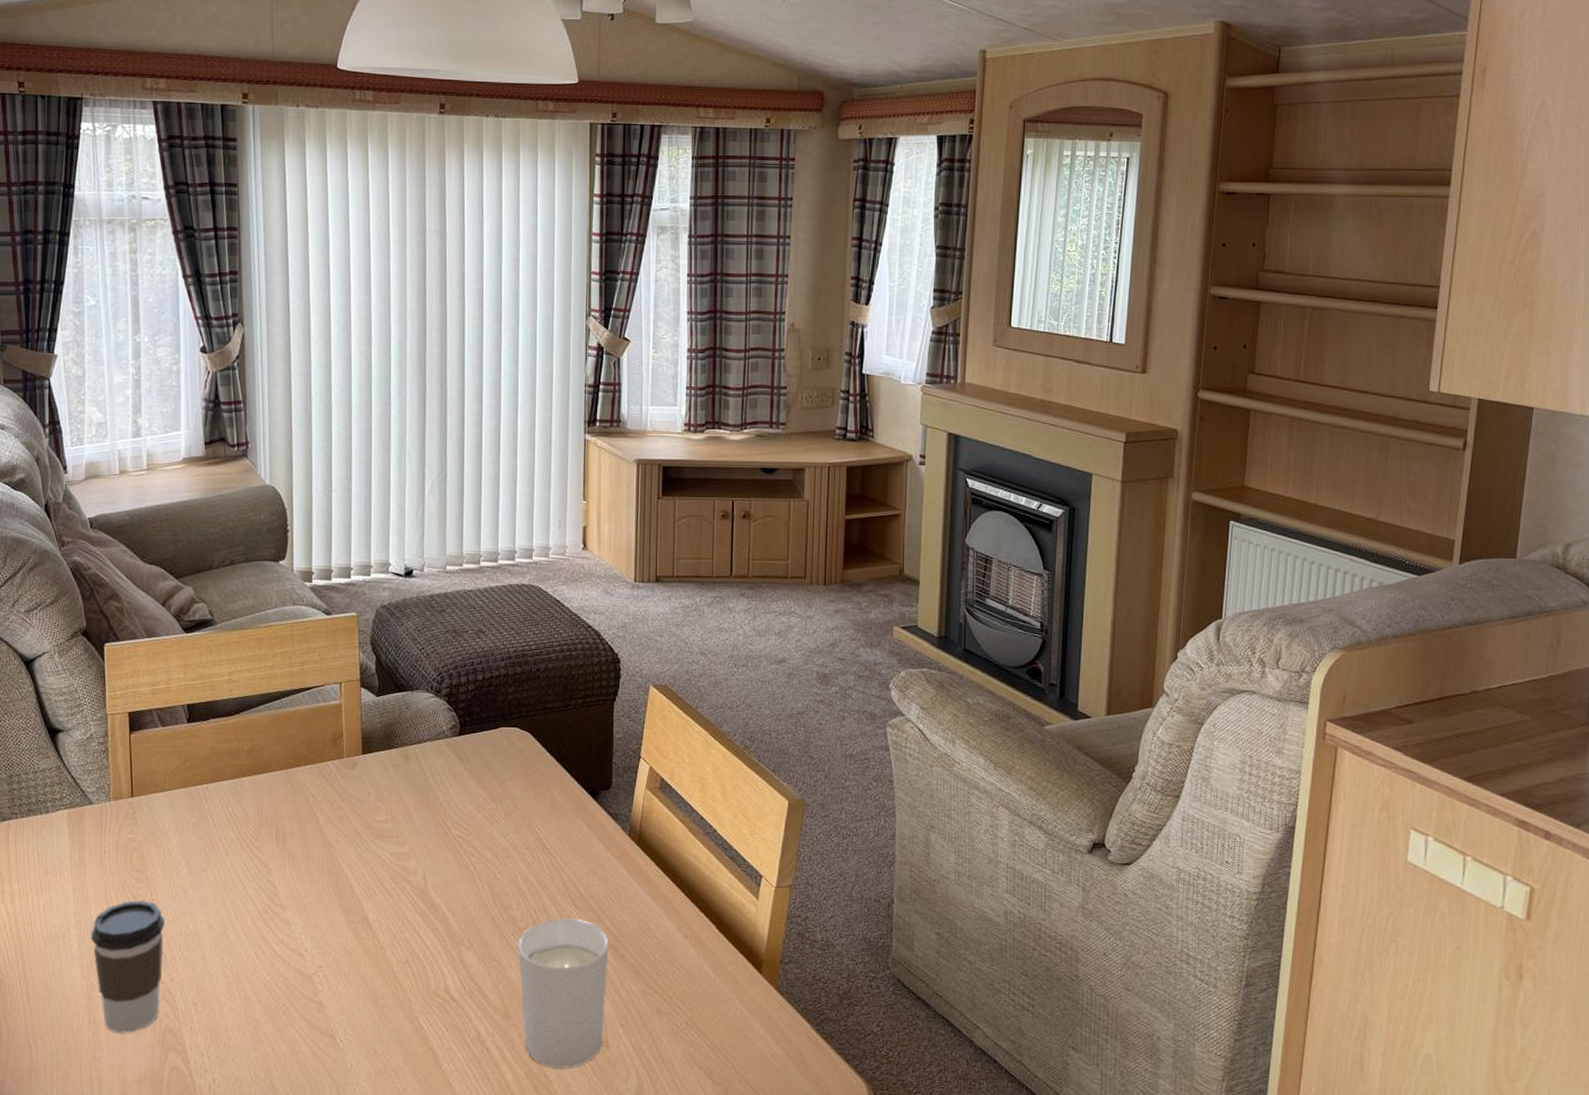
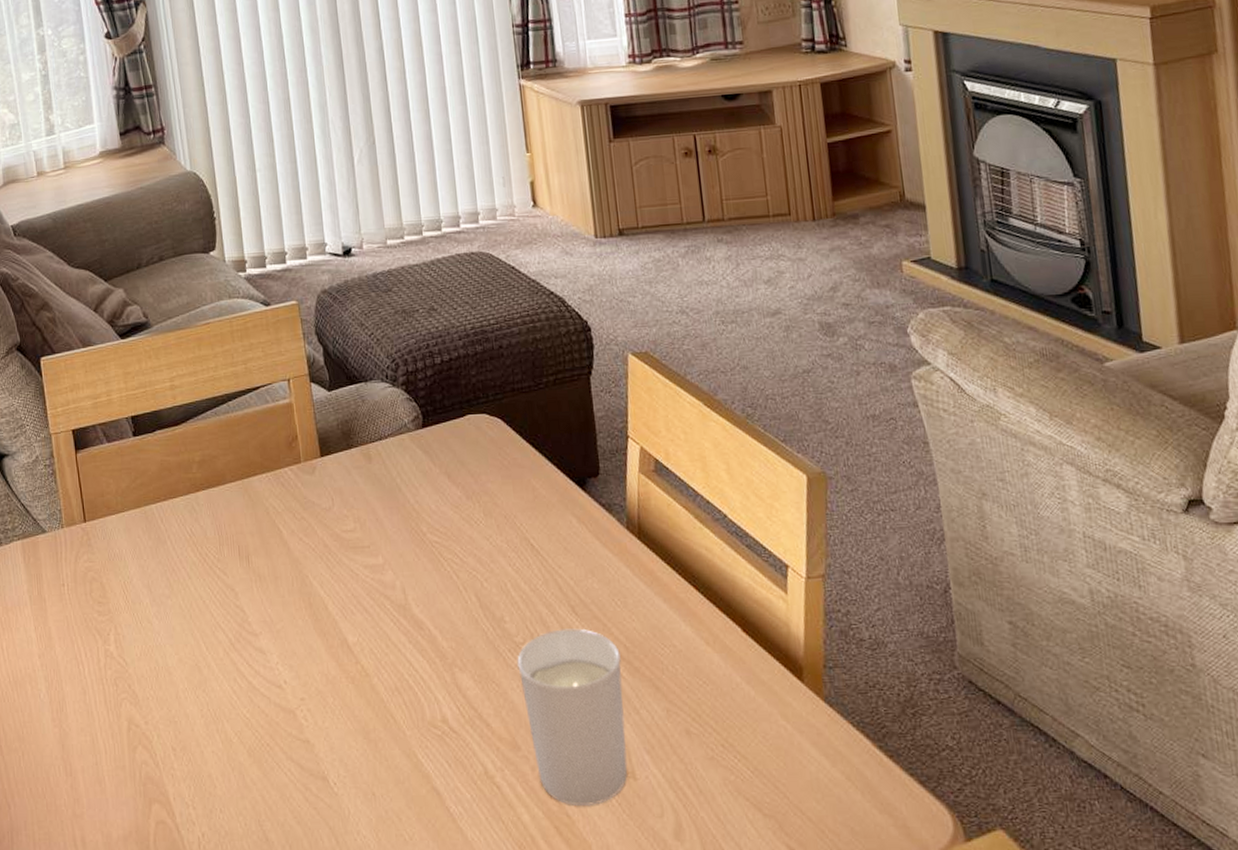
coffee cup: present [90,900,165,1033] -> none [57,635,137,785]

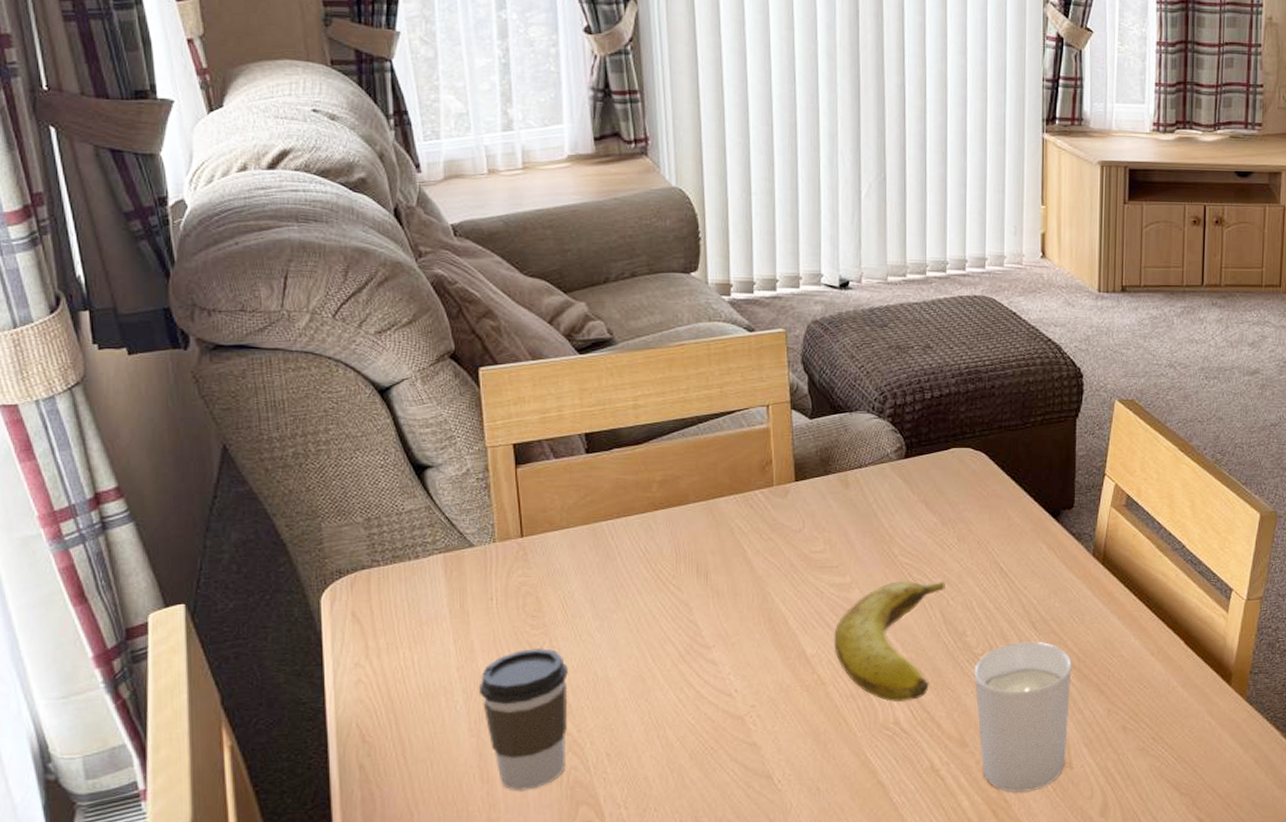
coffee cup: none [57,635,137,785] -> present [478,648,568,790]
banana: none [373,560,478,696] -> present [834,581,945,702]

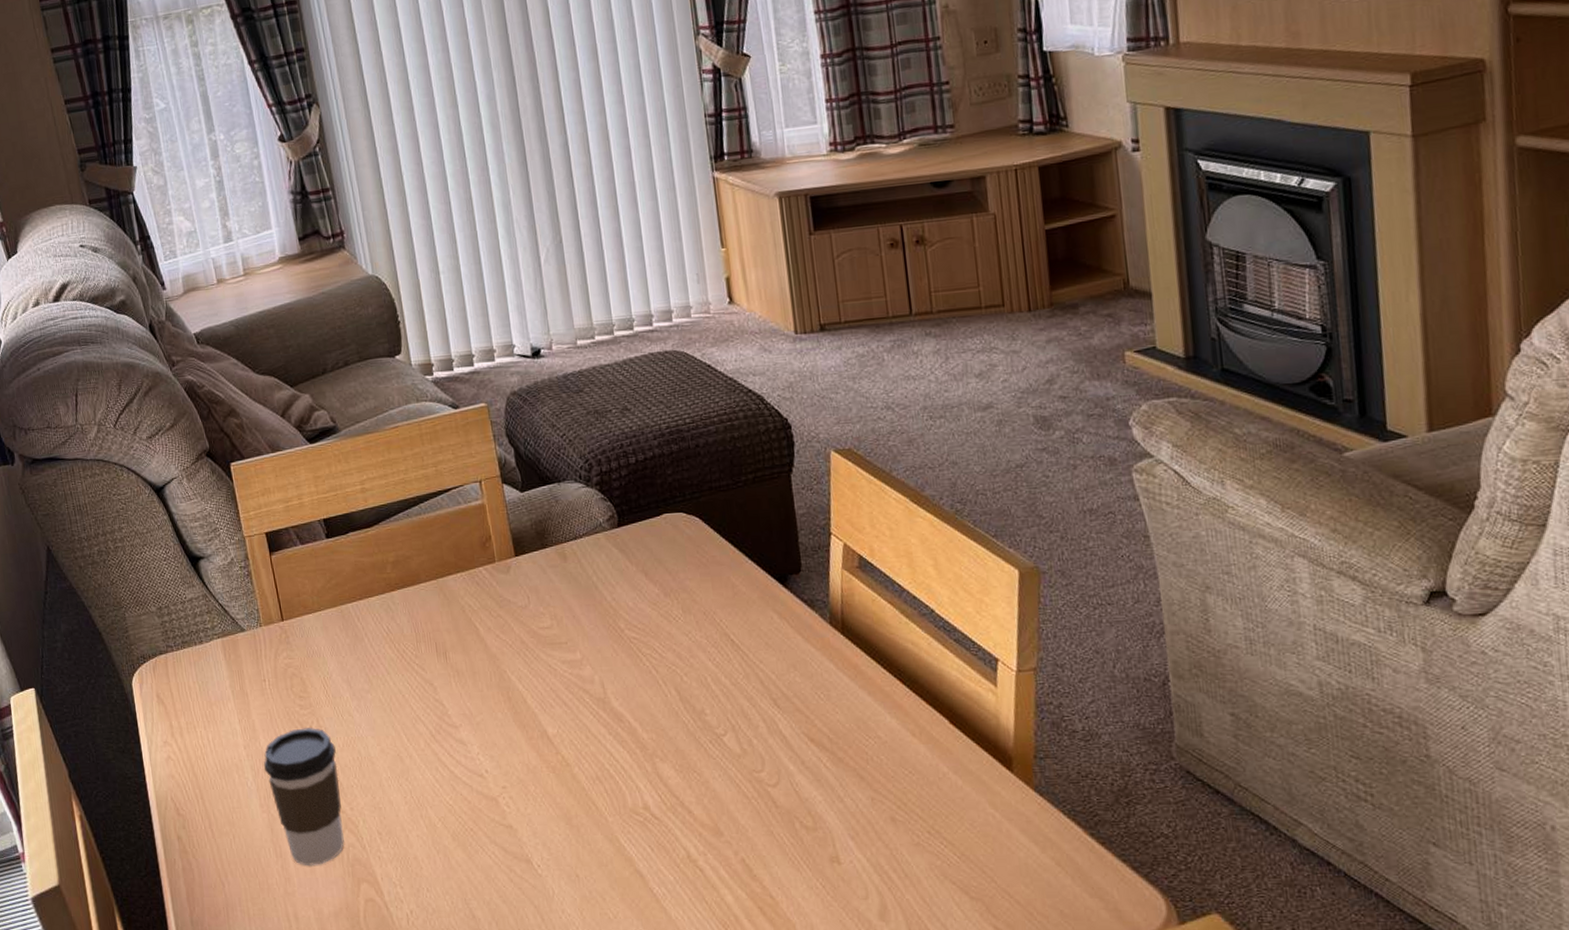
banana: present [834,581,945,702] -> none [572,655,677,785]
candle holder: present [974,641,1072,792] -> none [718,720,831,887]

